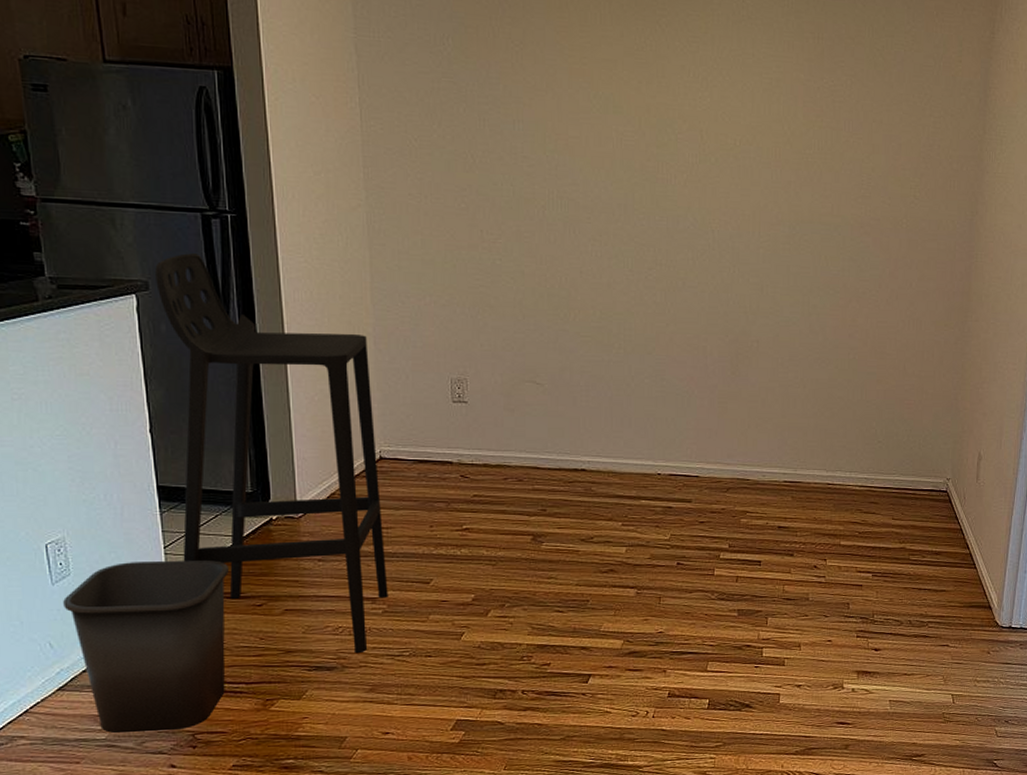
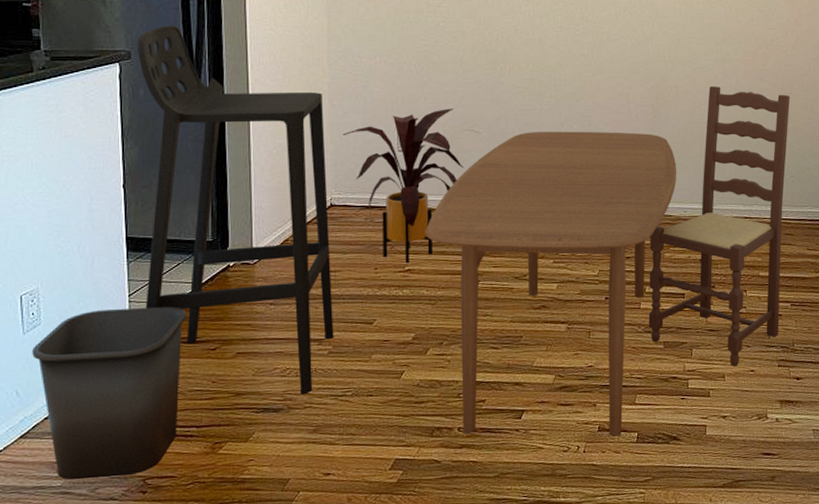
house plant: none [390,357,526,522] -> present [342,108,465,264]
dining table: none [483,385,756,703] -> present [425,131,677,437]
dining chair: none [722,341,881,636] -> present [648,85,790,366]

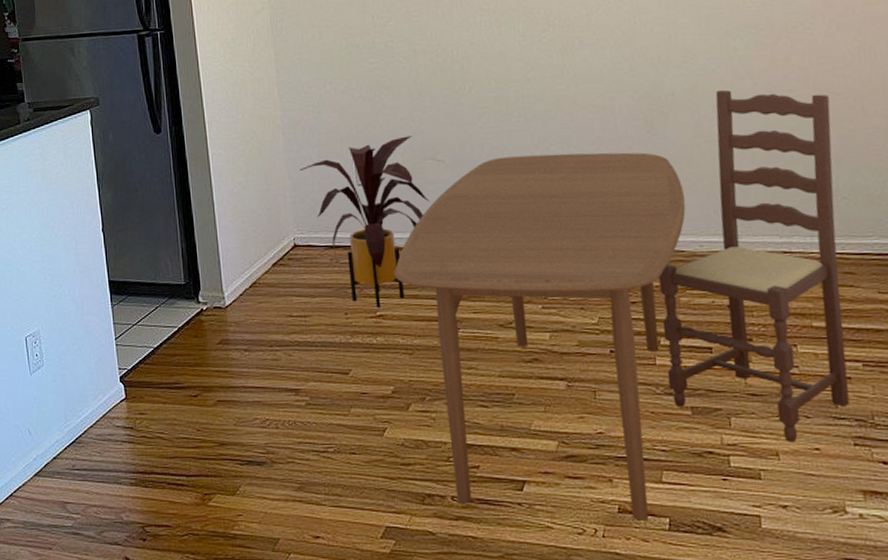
waste bin: present [32,307,187,480] -> none [39,351,169,522]
bar stool: present [137,25,334,395] -> none [104,69,310,449]

